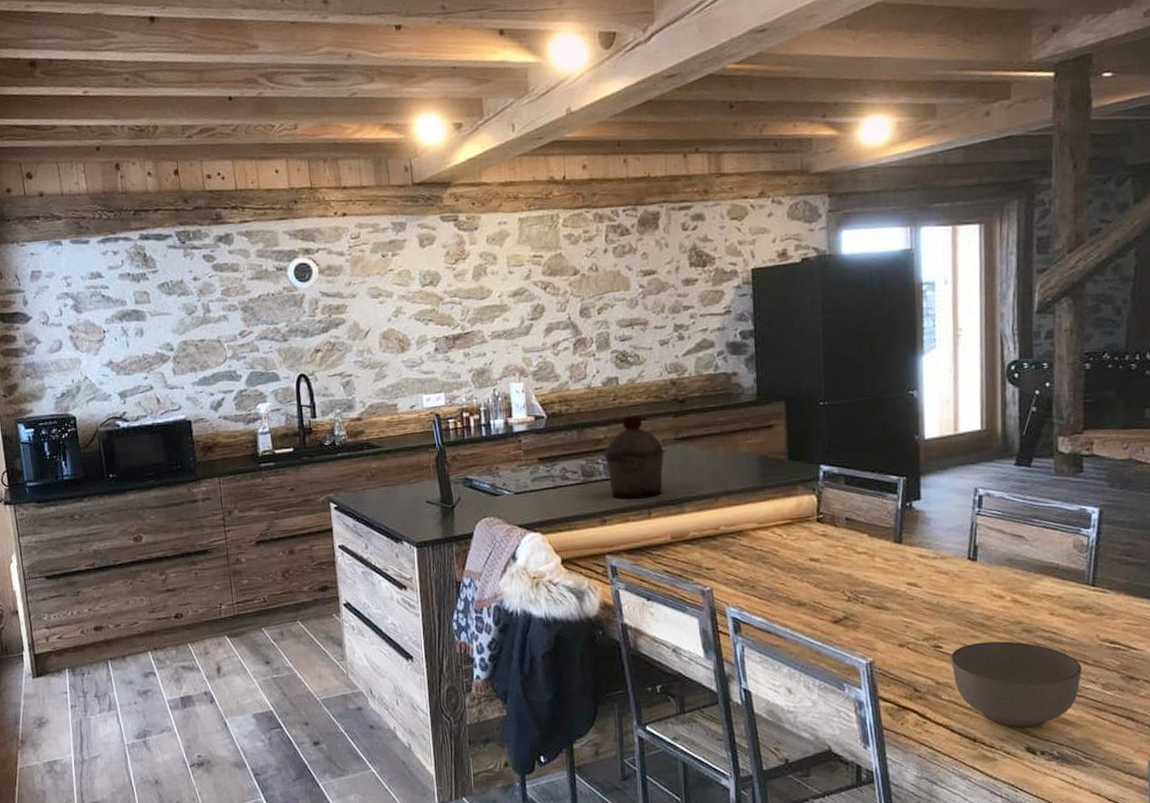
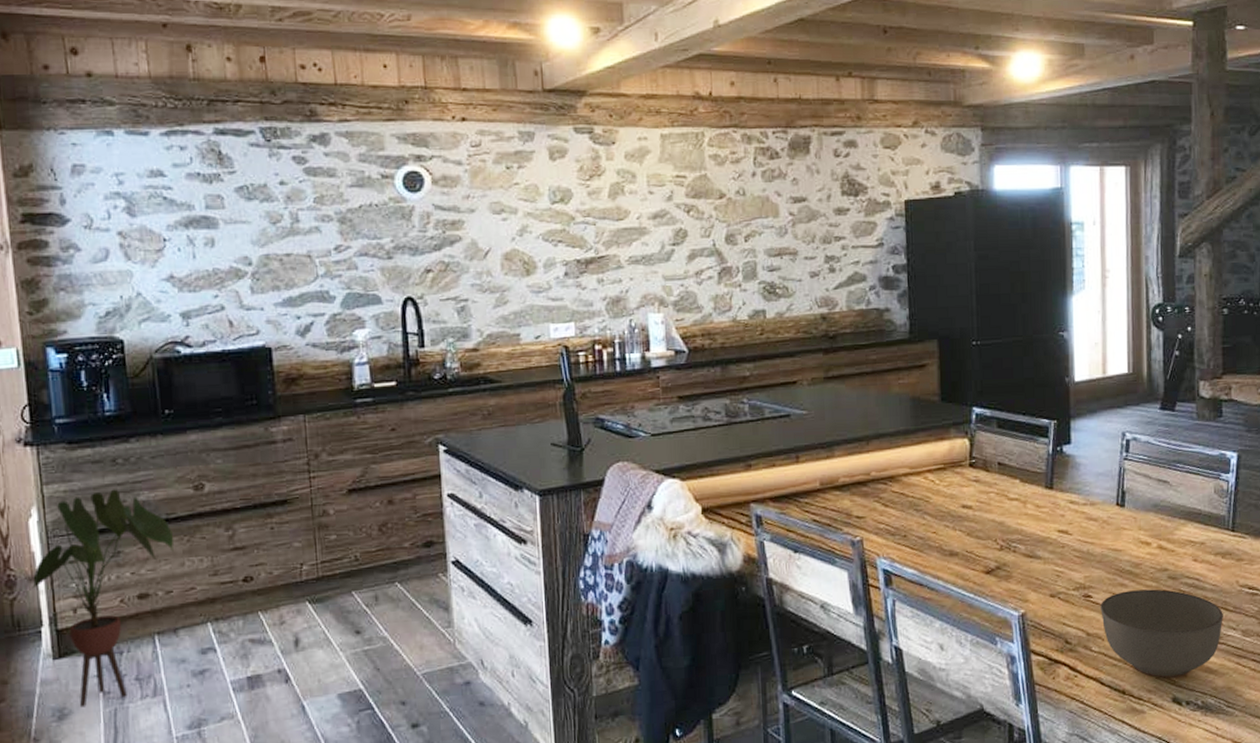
house plant: none [15,540,121,718] -> present [32,489,174,708]
canister: present [603,414,666,500] -> none [748,351,816,443]

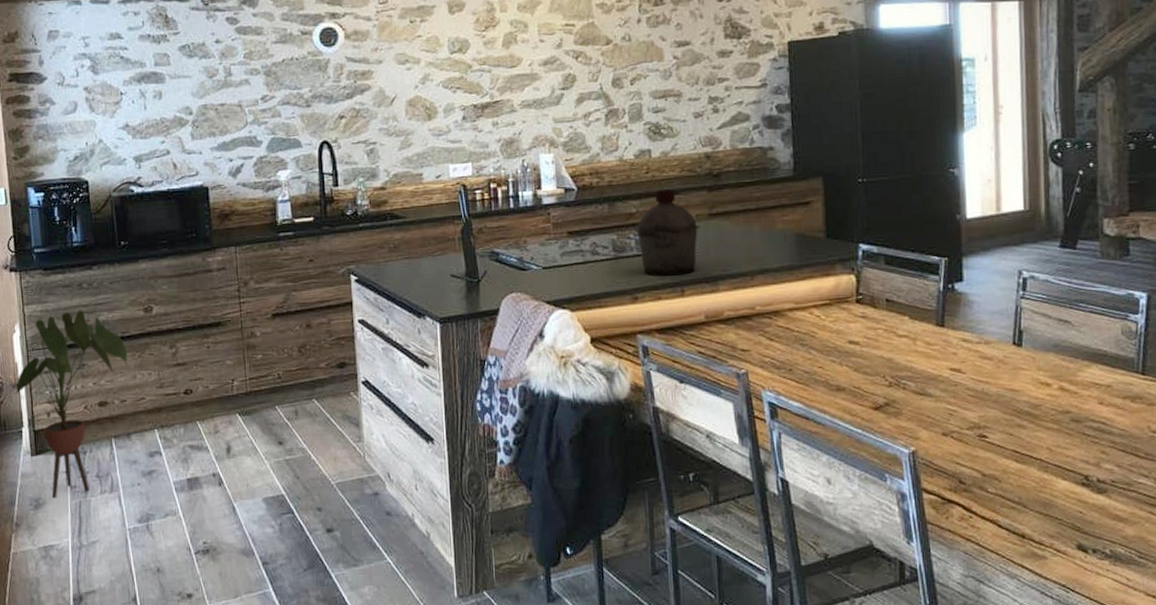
canister: none [748,351,816,443] -> present [634,188,700,276]
bowl: present [1100,589,1223,678] -> none [997,431,1134,524]

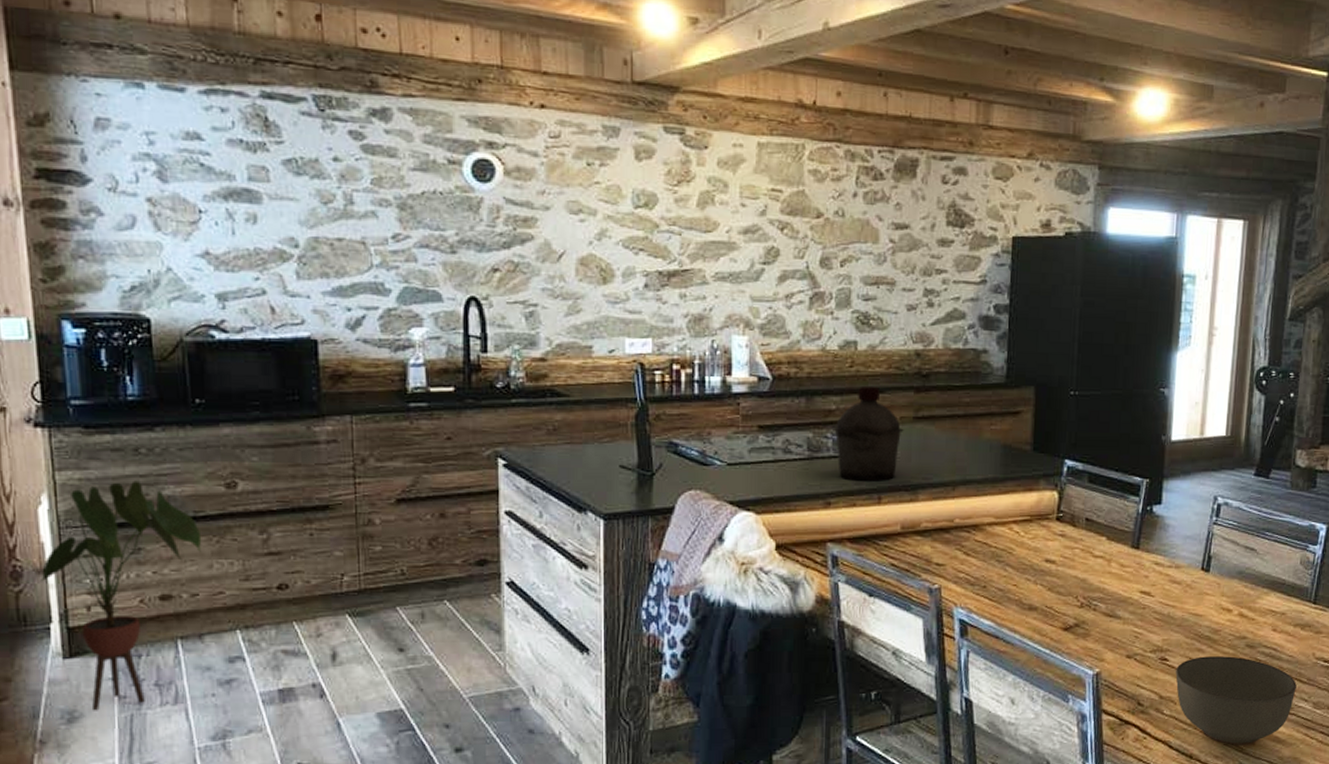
bowl: none [997,431,1134,524] -> present [1175,656,1297,745]

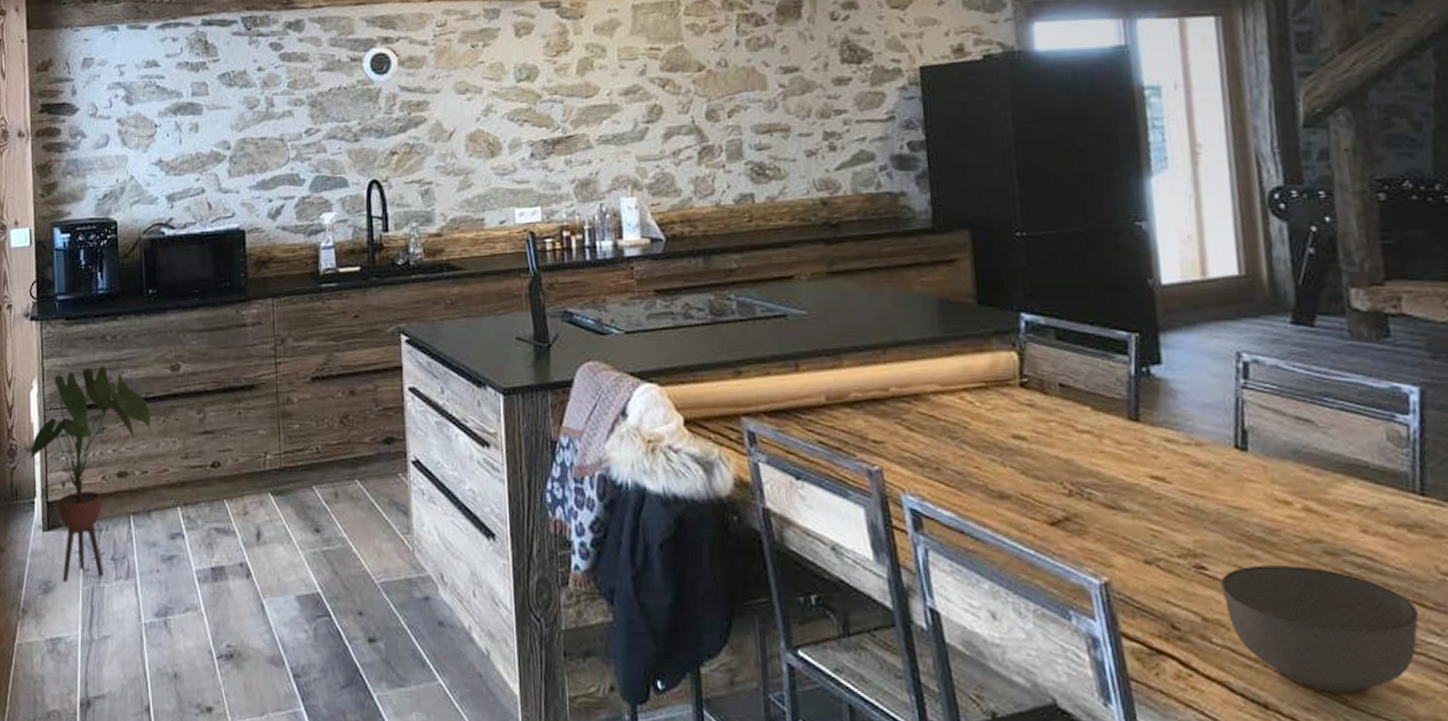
canister: present [833,385,904,481] -> none [736,240,817,346]

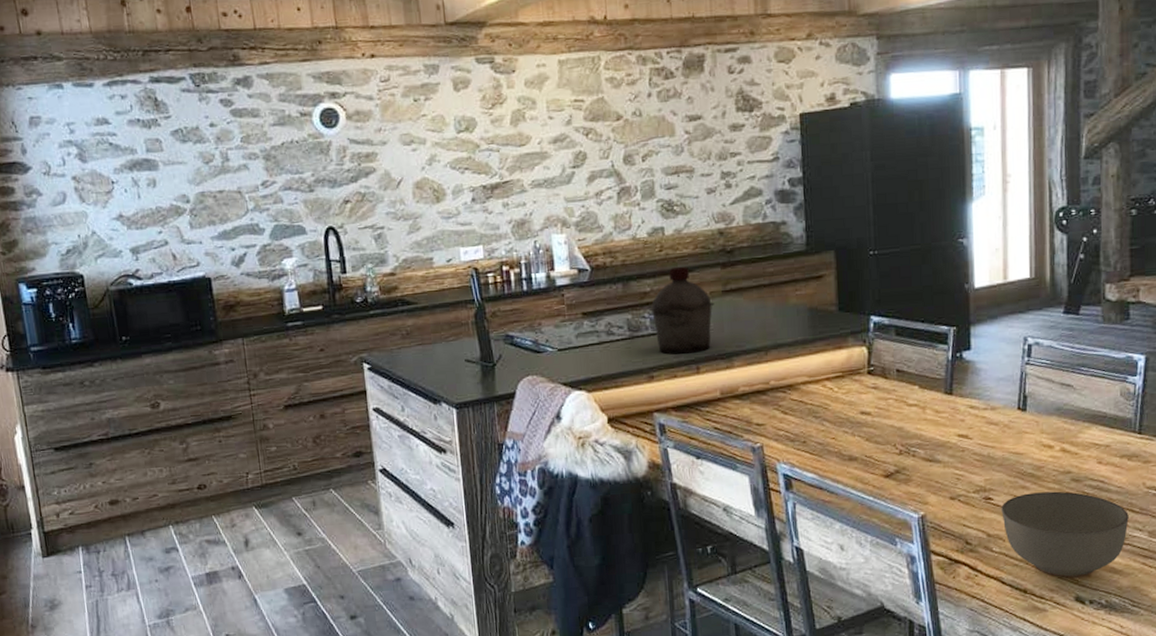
house plant: present [29,365,152,583] -> none [21,408,137,599]
canister: none [736,240,817,346] -> present [649,266,715,355]

